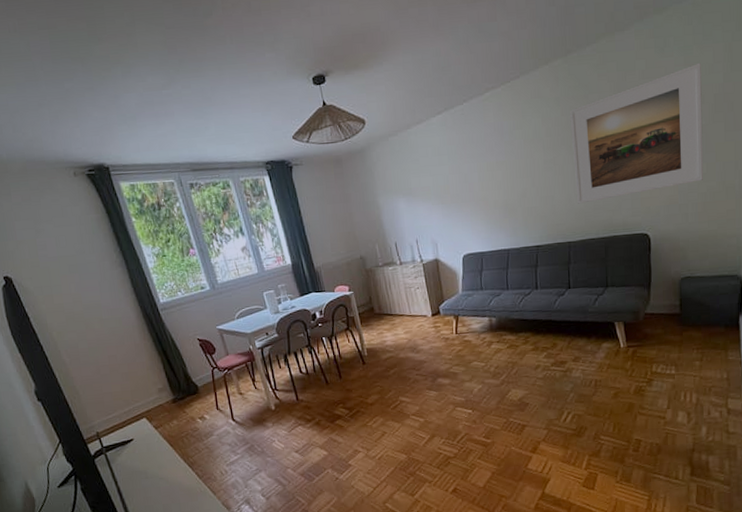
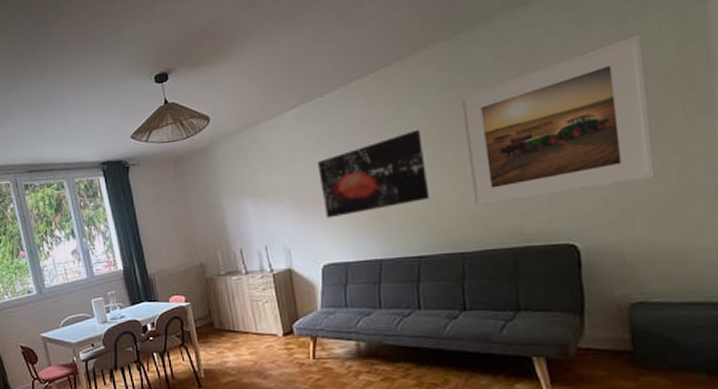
wall art: none [459,137,547,215] -> present [318,129,430,218]

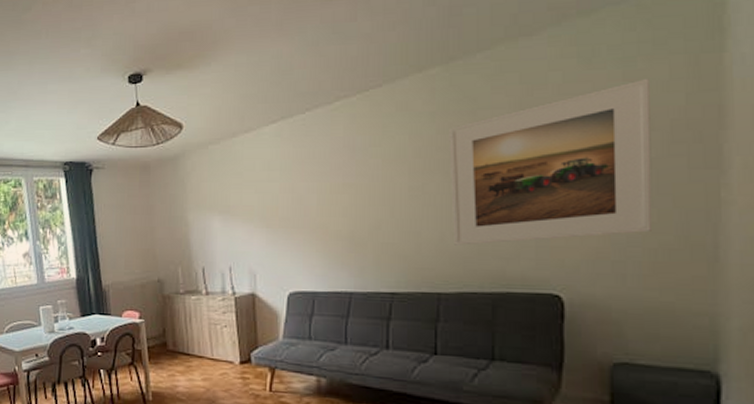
wall art: present [318,129,430,218] -> none [293,157,410,244]

